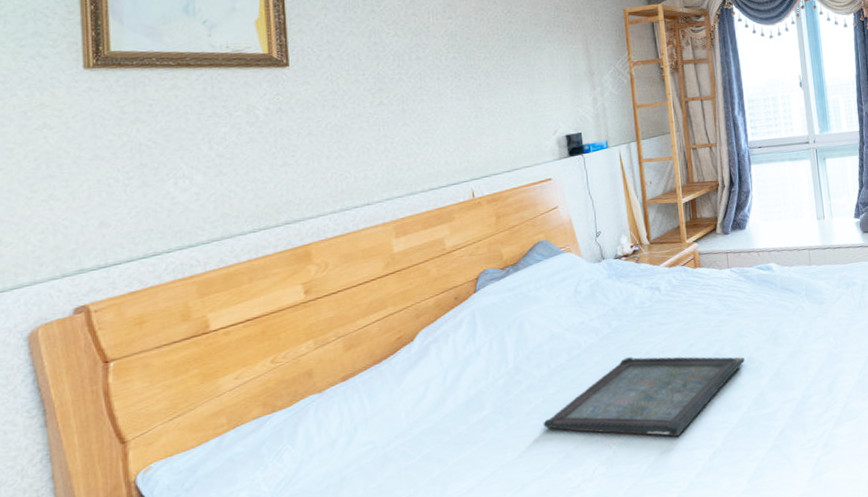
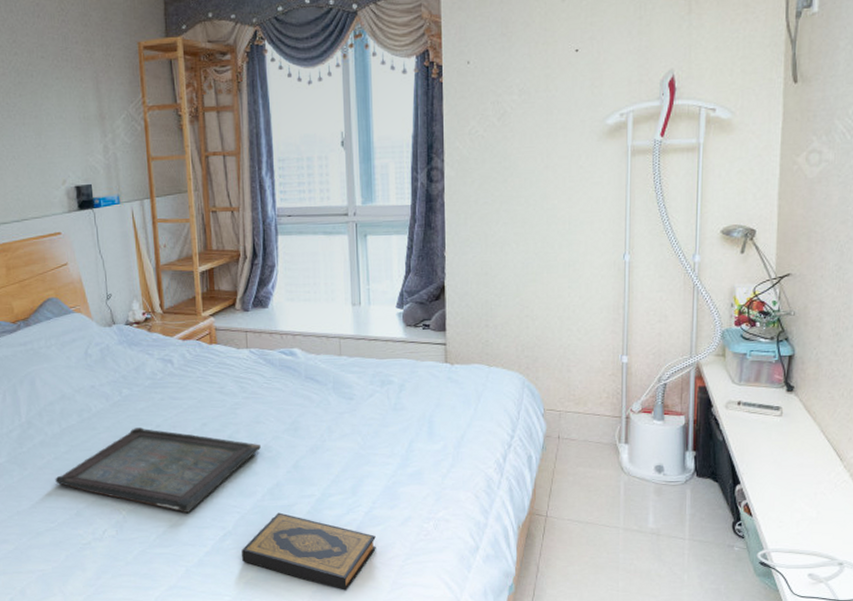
hardback book: none [730,421,854,489] -> present [241,512,376,591]

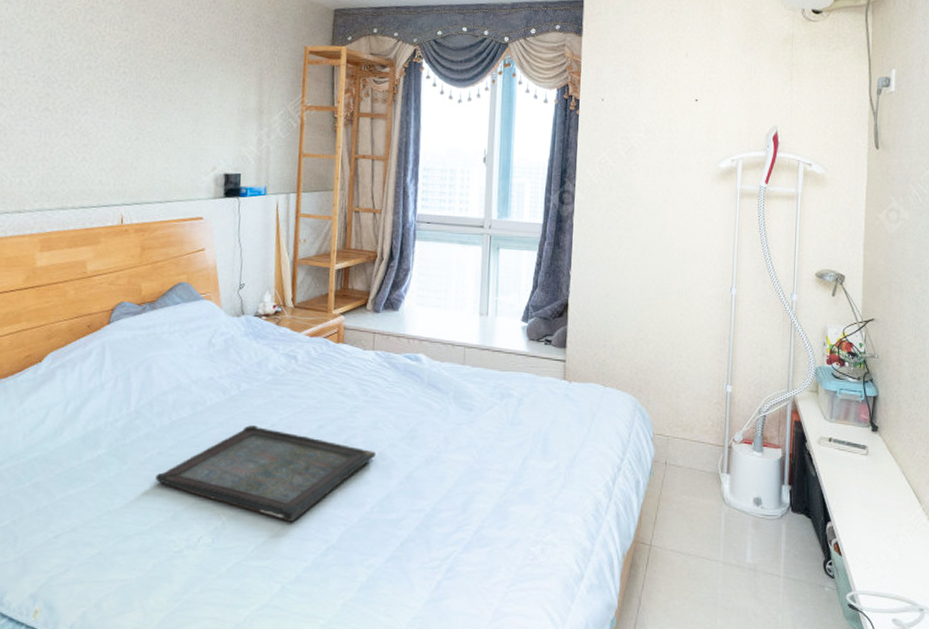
hardback book: present [241,512,376,591] -> none [341,527,482,618]

